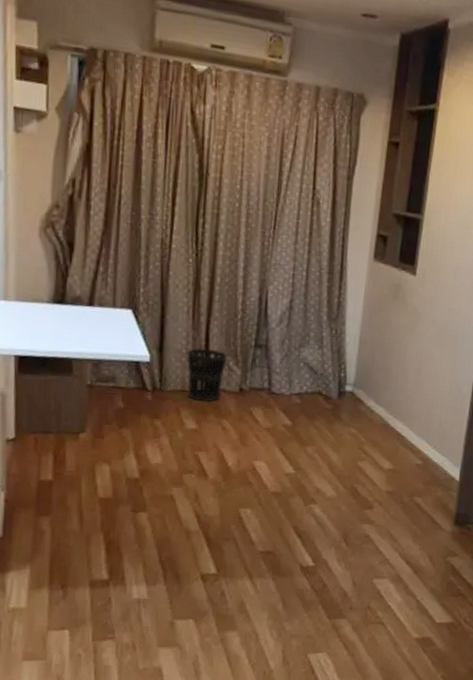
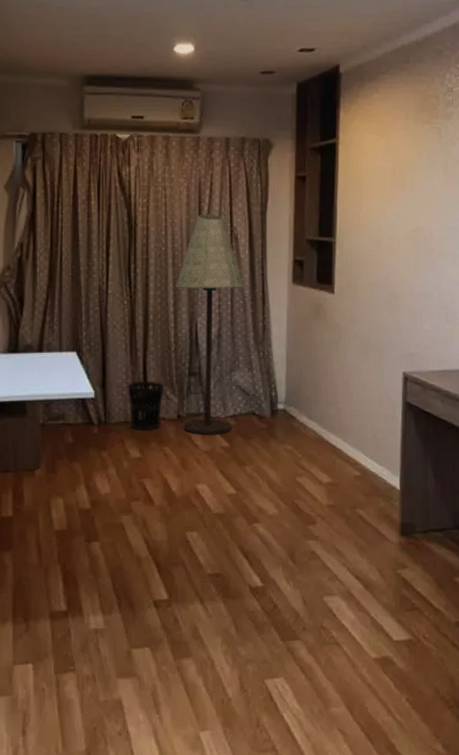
floor lamp: none [245,171,322,413] -> present [176,215,244,435]

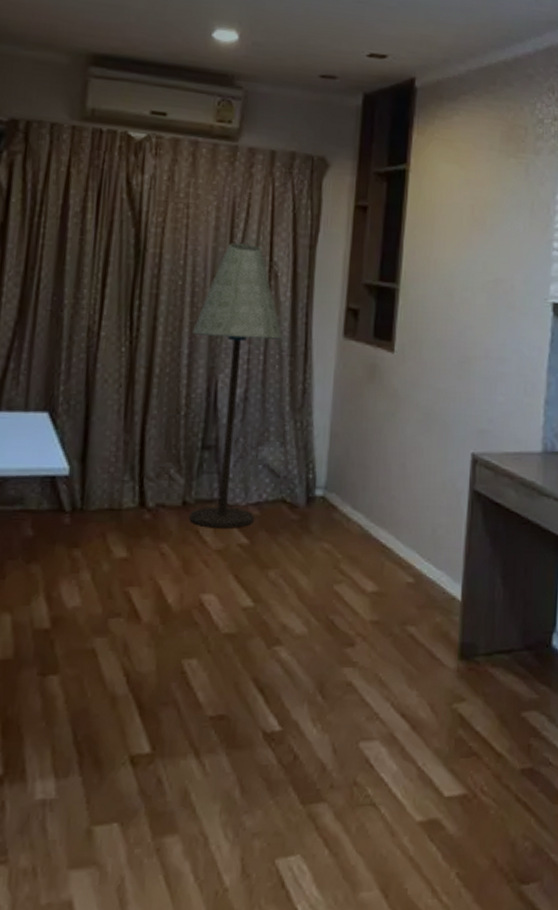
wastebasket: present [127,381,164,430] -> none [116,454,167,521]

